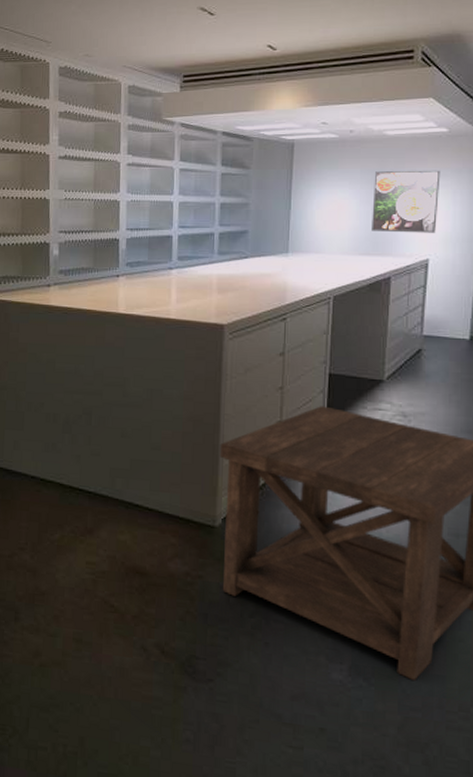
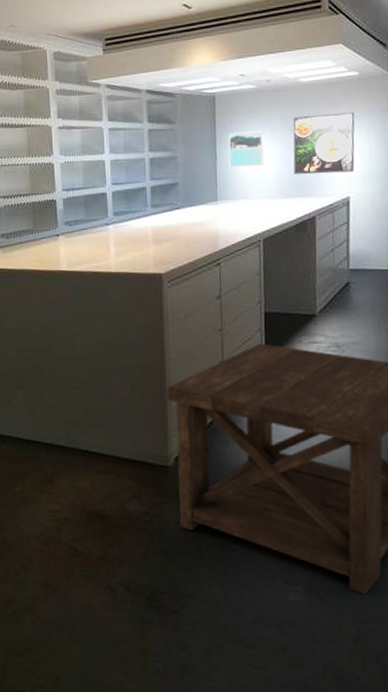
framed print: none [303,183,342,220] -> present [228,131,264,167]

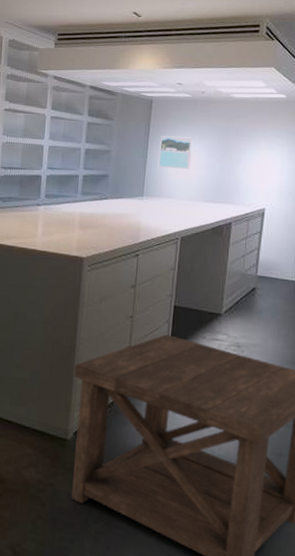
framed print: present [293,112,355,174] -> none [217,129,278,186]

